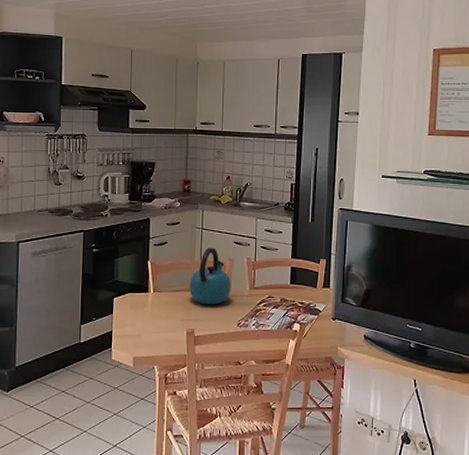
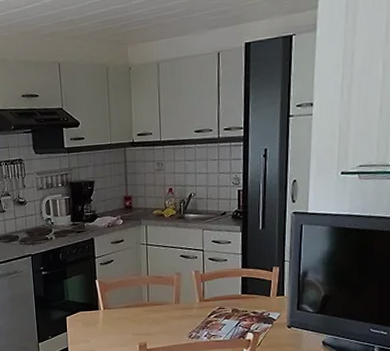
kettle: present [189,247,231,305] -> none [138,263,181,319]

